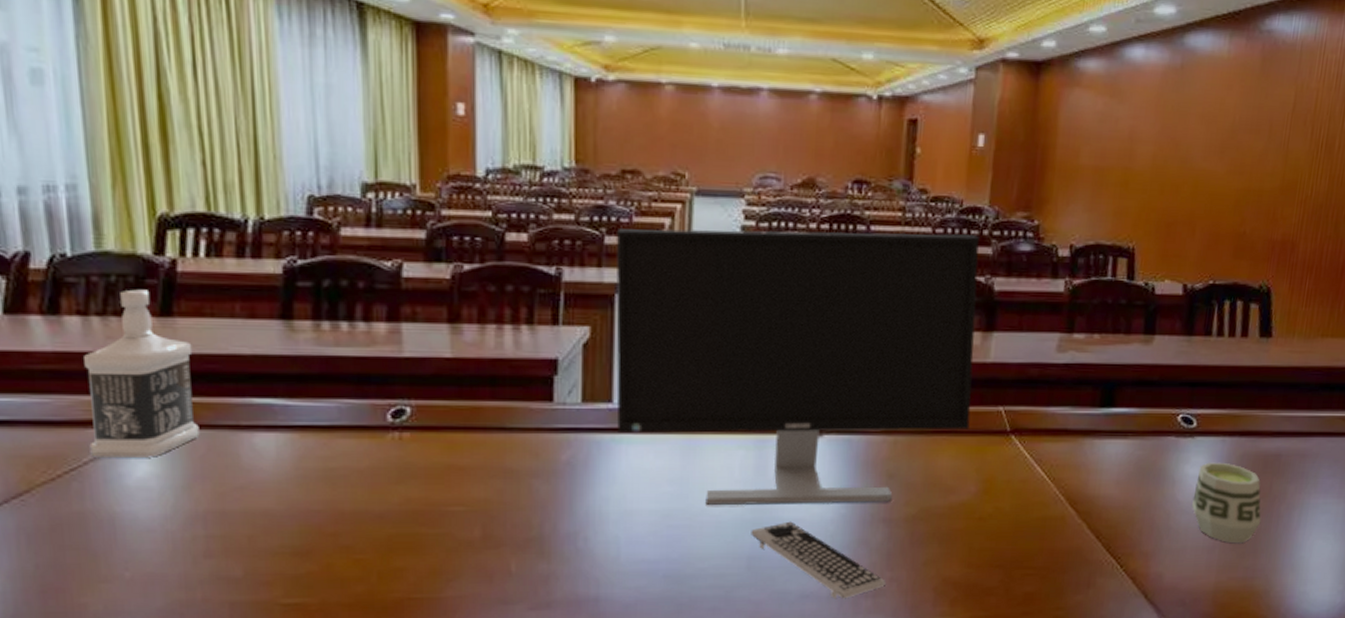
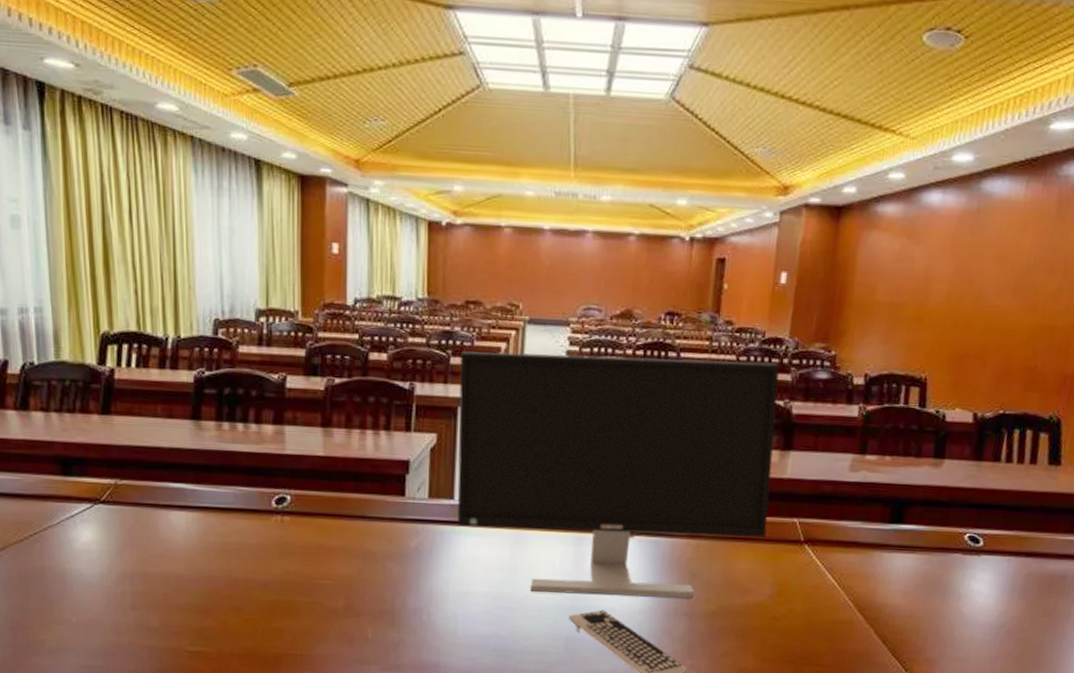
bottle: present [84,289,200,457] -> none [45,392,129,527]
cup: present [1192,462,1261,543] -> none [976,579,1046,656]

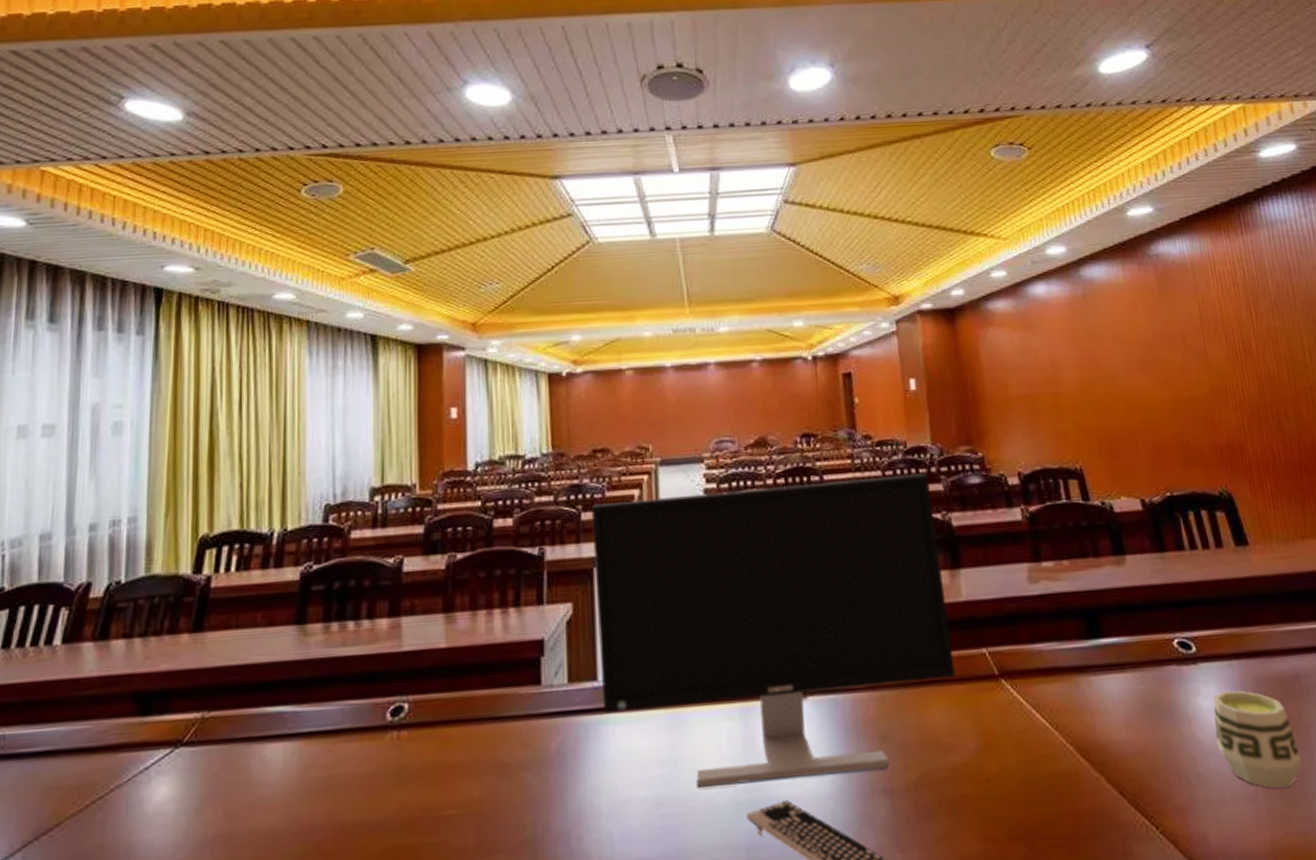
cup: none [976,579,1046,656] -> present [1213,690,1302,788]

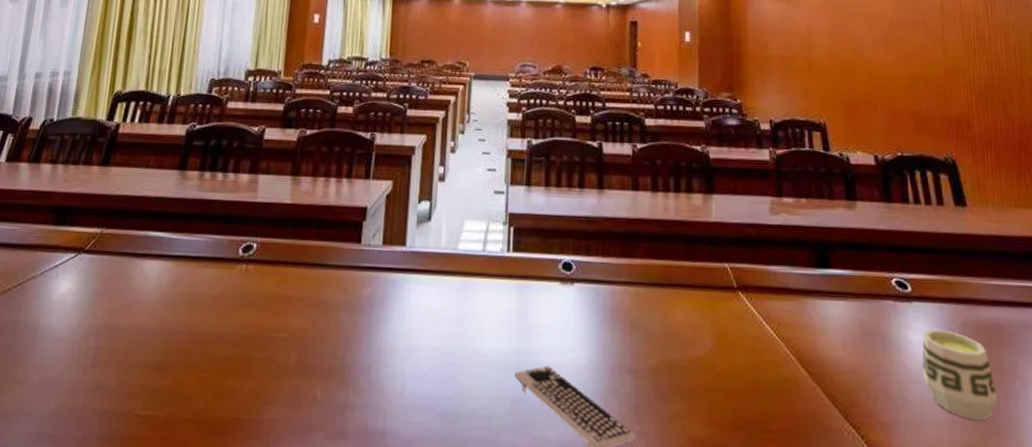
monitor: present [591,473,956,787] -> none [408,104,700,352]

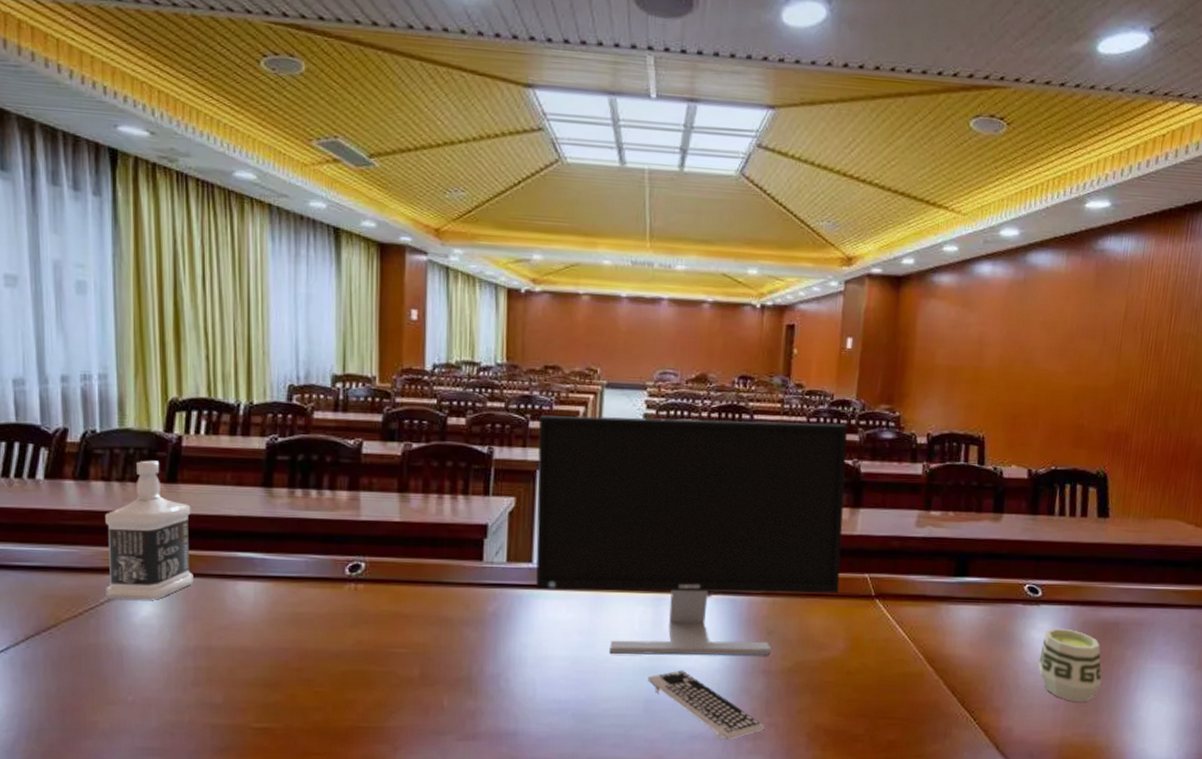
bottle: none [33,145,117,277] -> present [105,460,194,600]
monitor: none [408,104,700,352] -> present [536,415,848,656]

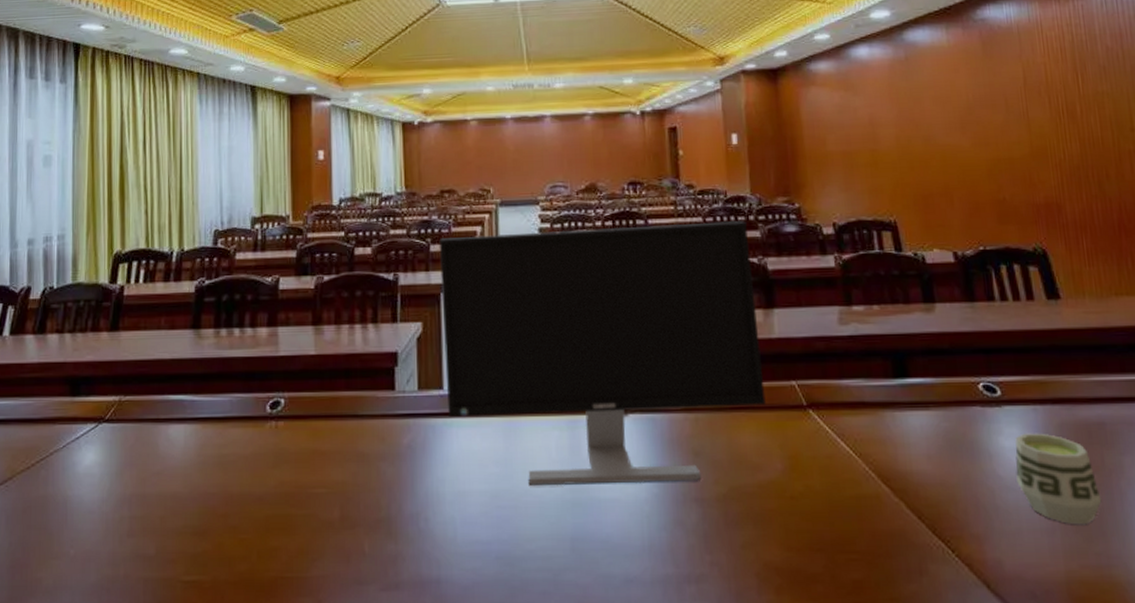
bottle: present [105,460,194,600] -> none [55,310,131,449]
keyboard: present [648,670,764,741] -> none [572,501,707,585]

